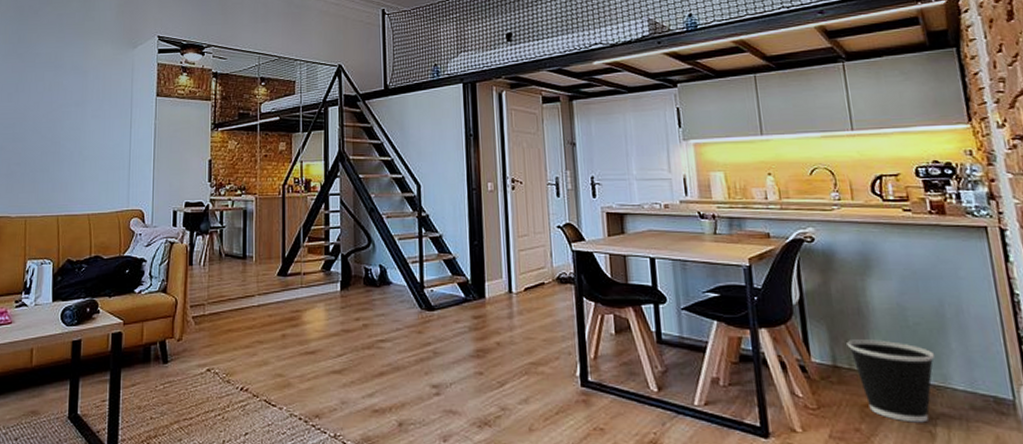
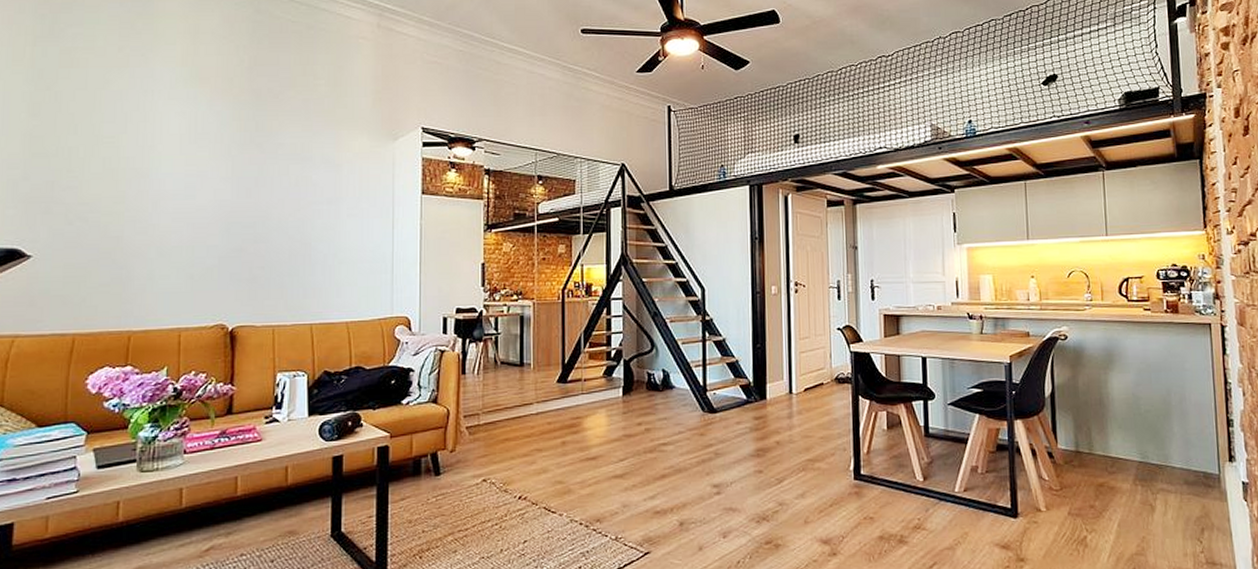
wastebasket: present [847,339,936,423] -> none [1088,426,1160,498]

